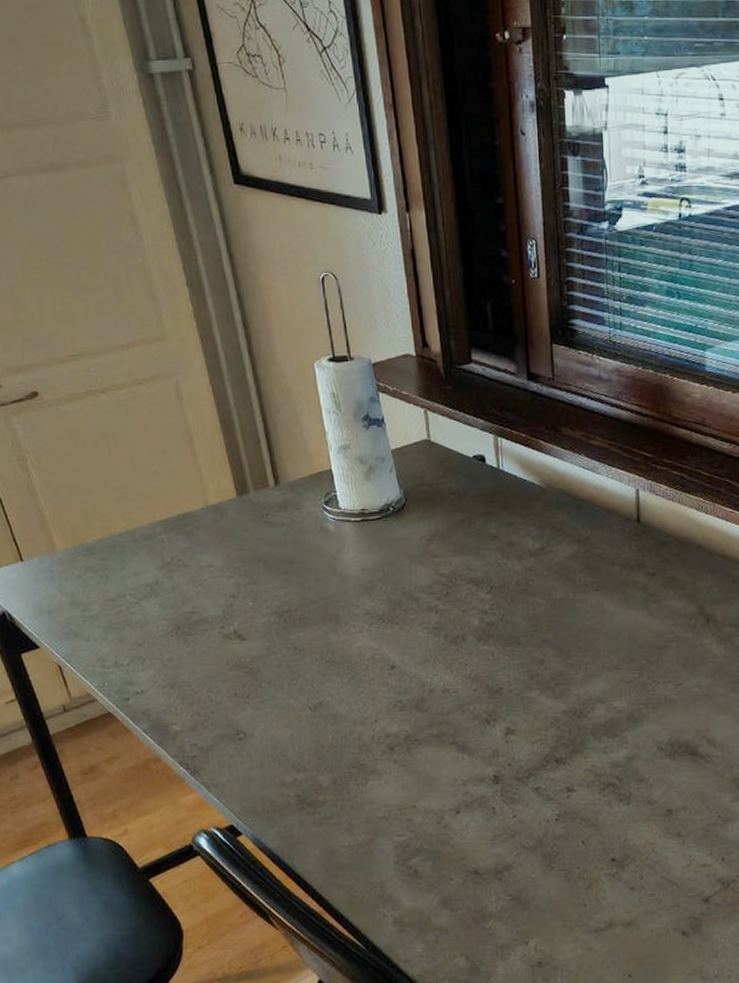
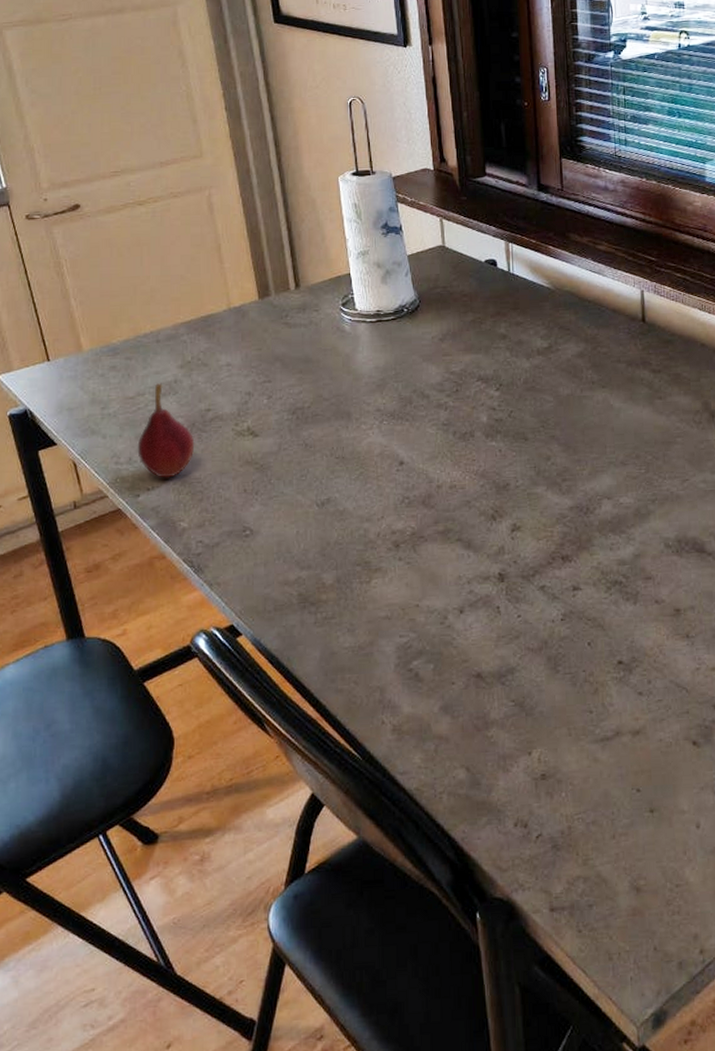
fruit: none [122,585,182,682] -> present [137,383,195,478]

